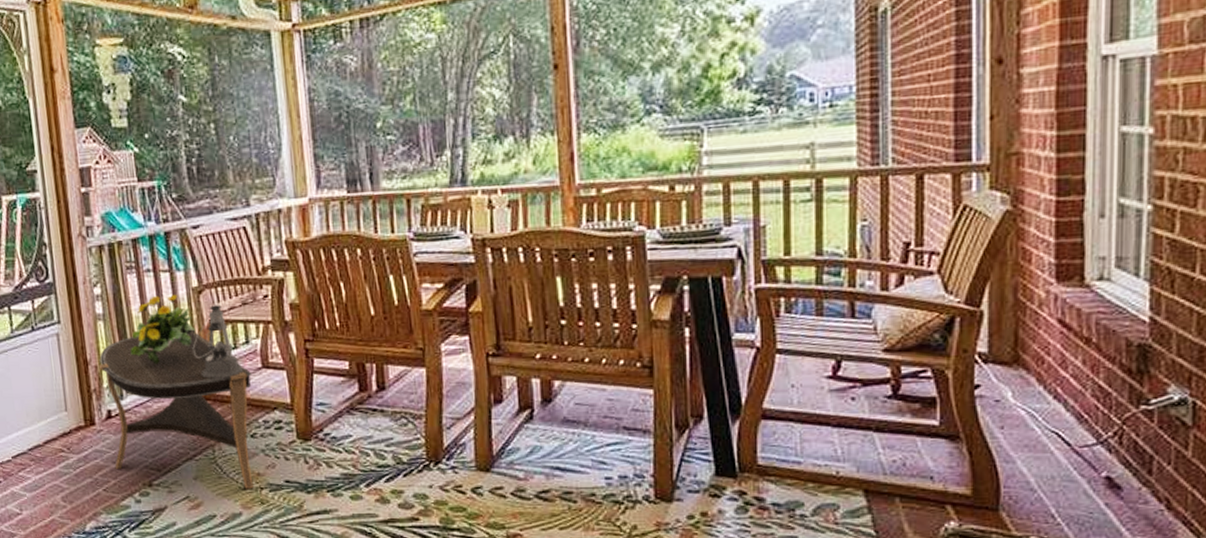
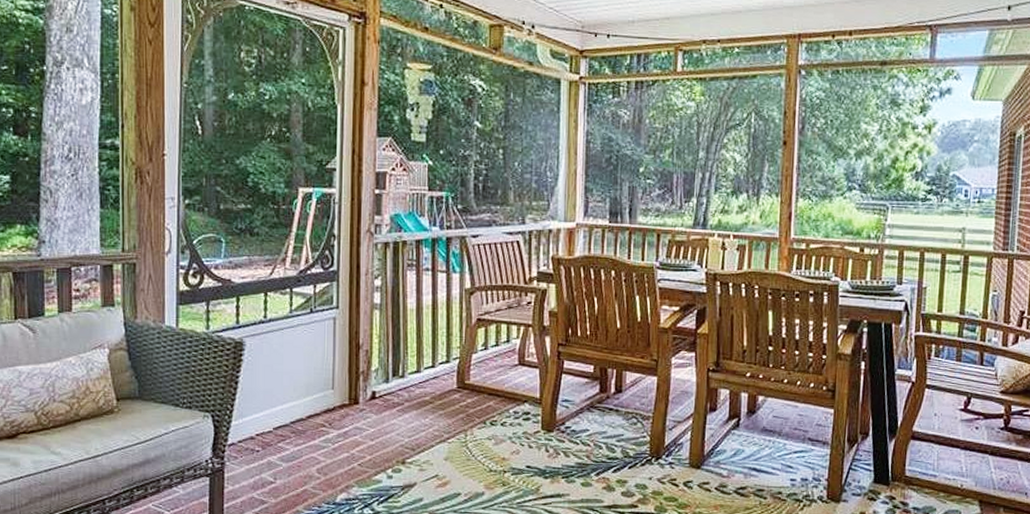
coffee table: present [99,330,254,489] -> none [370,326,509,472]
flowering plant: present [130,295,196,365] -> none [401,293,464,354]
lantern: present [192,301,244,380] -> none [458,302,502,372]

